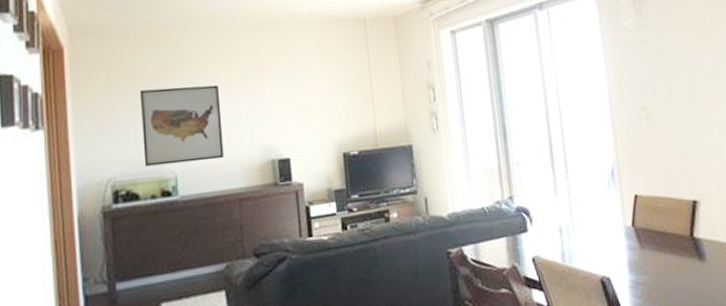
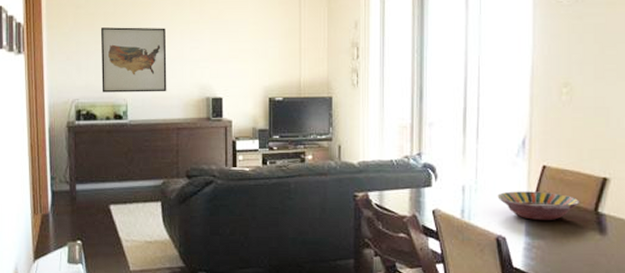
serving bowl: none [595,222,676,255] -> present [497,191,580,221]

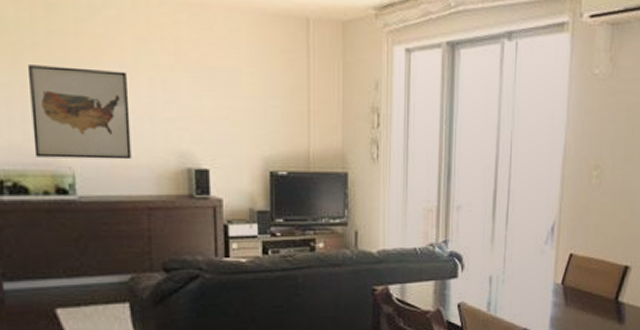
serving bowl: present [497,191,580,221] -> none [524,281,603,312]

